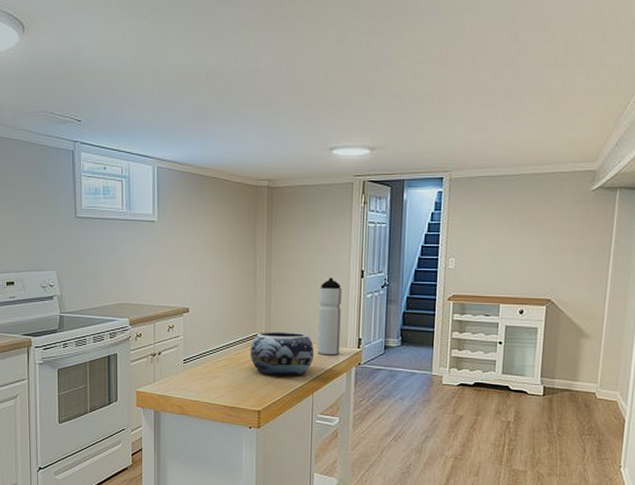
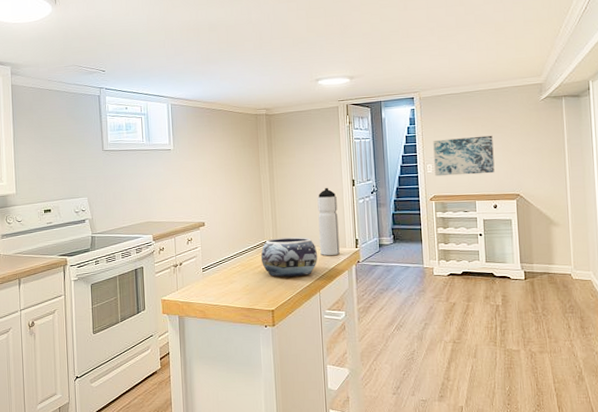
wall art: none [457,229,529,274] -> present [433,135,495,177]

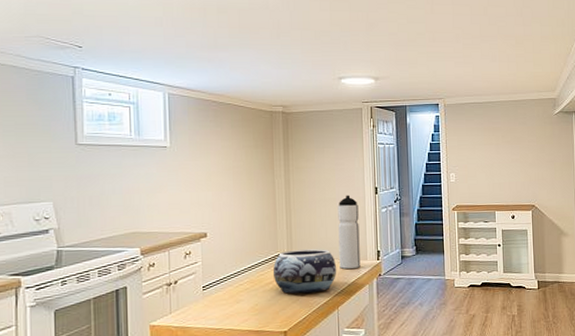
wall art: present [433,135,495,177] -> none [456,146,513,186]

